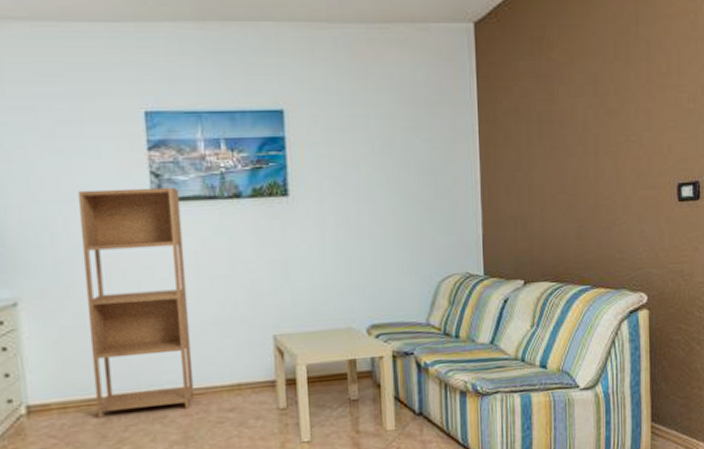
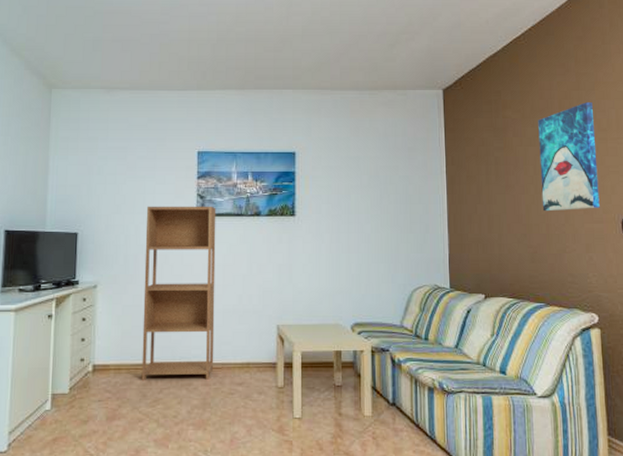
wall art: none [589,40,655,178] -> present [538,102,600,212]

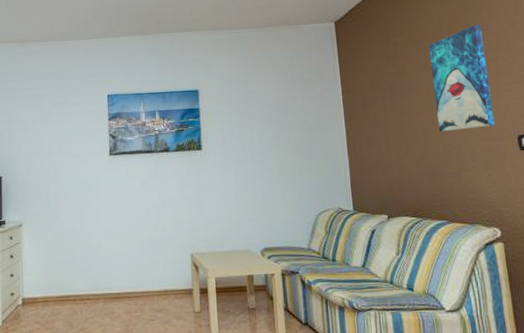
bookcase: present [141,206,216,381] -> none [63,144,134,312]

